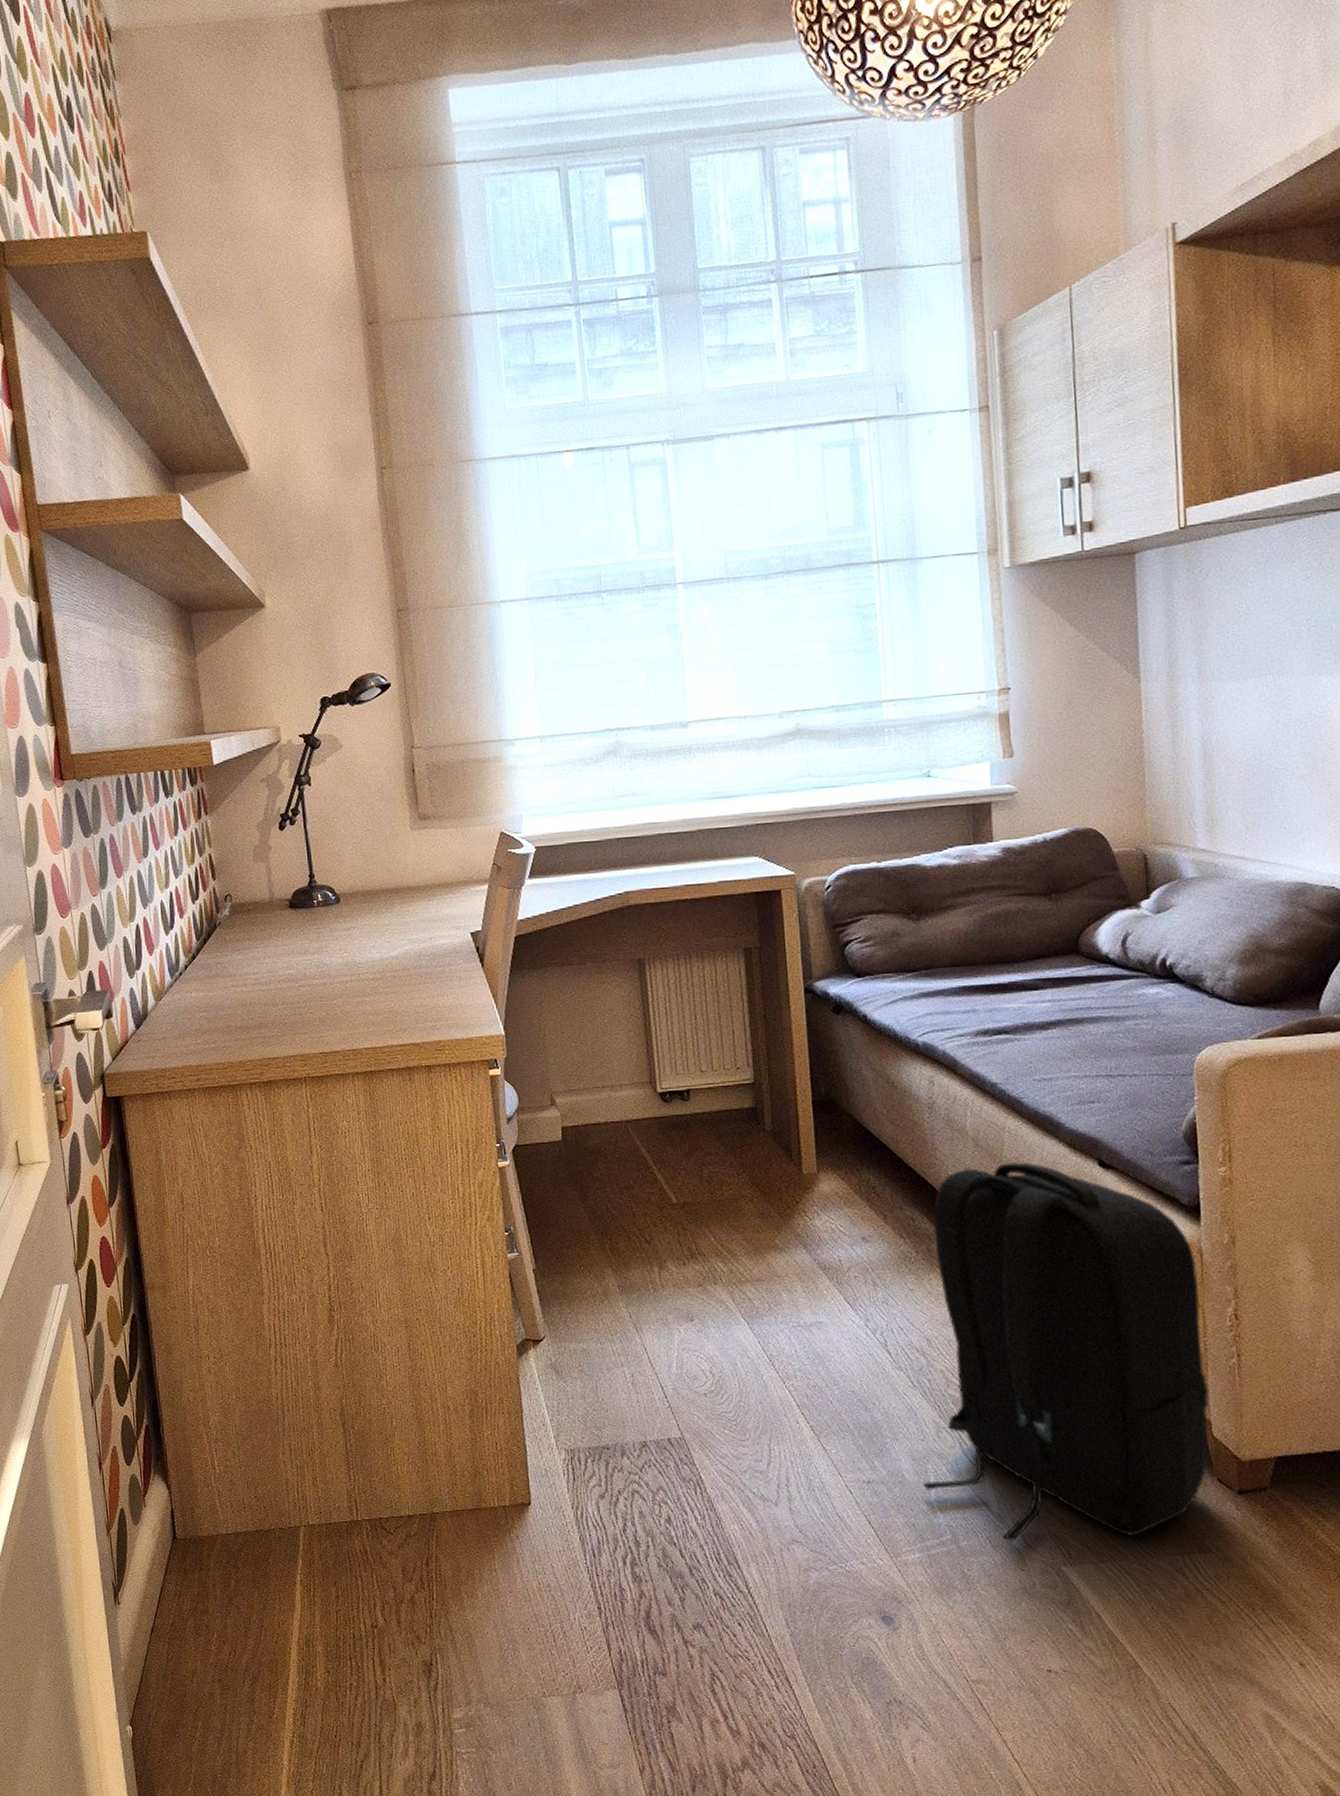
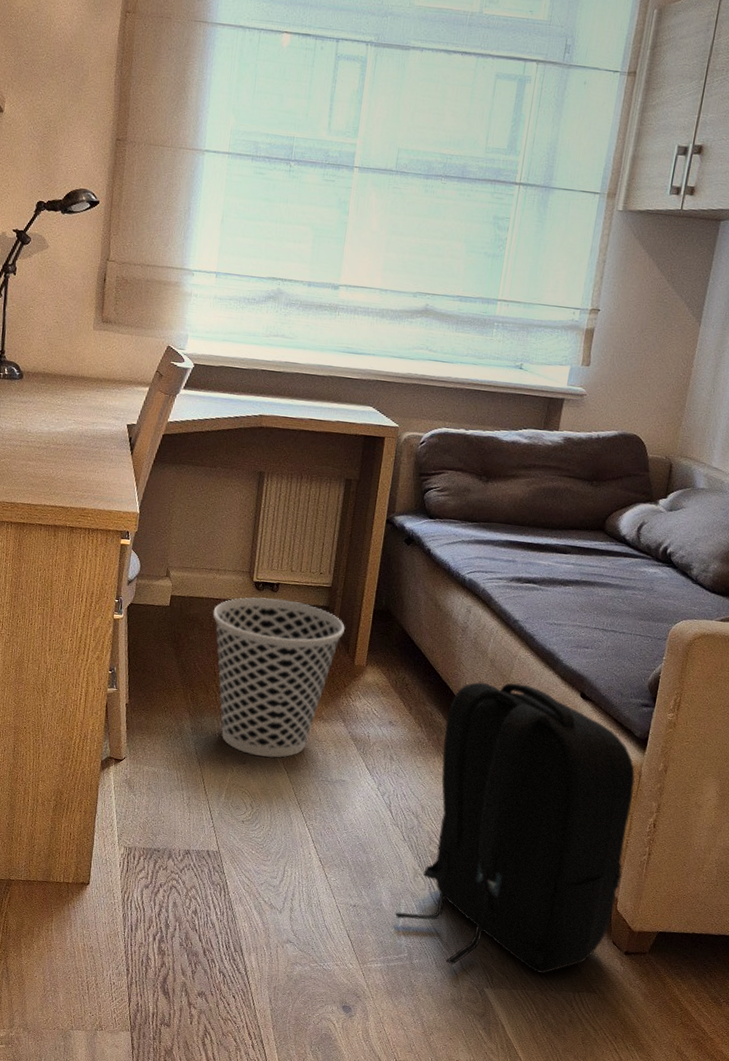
wastebasket: none [616,1108,782,1308] -> present [212,597,345,758]

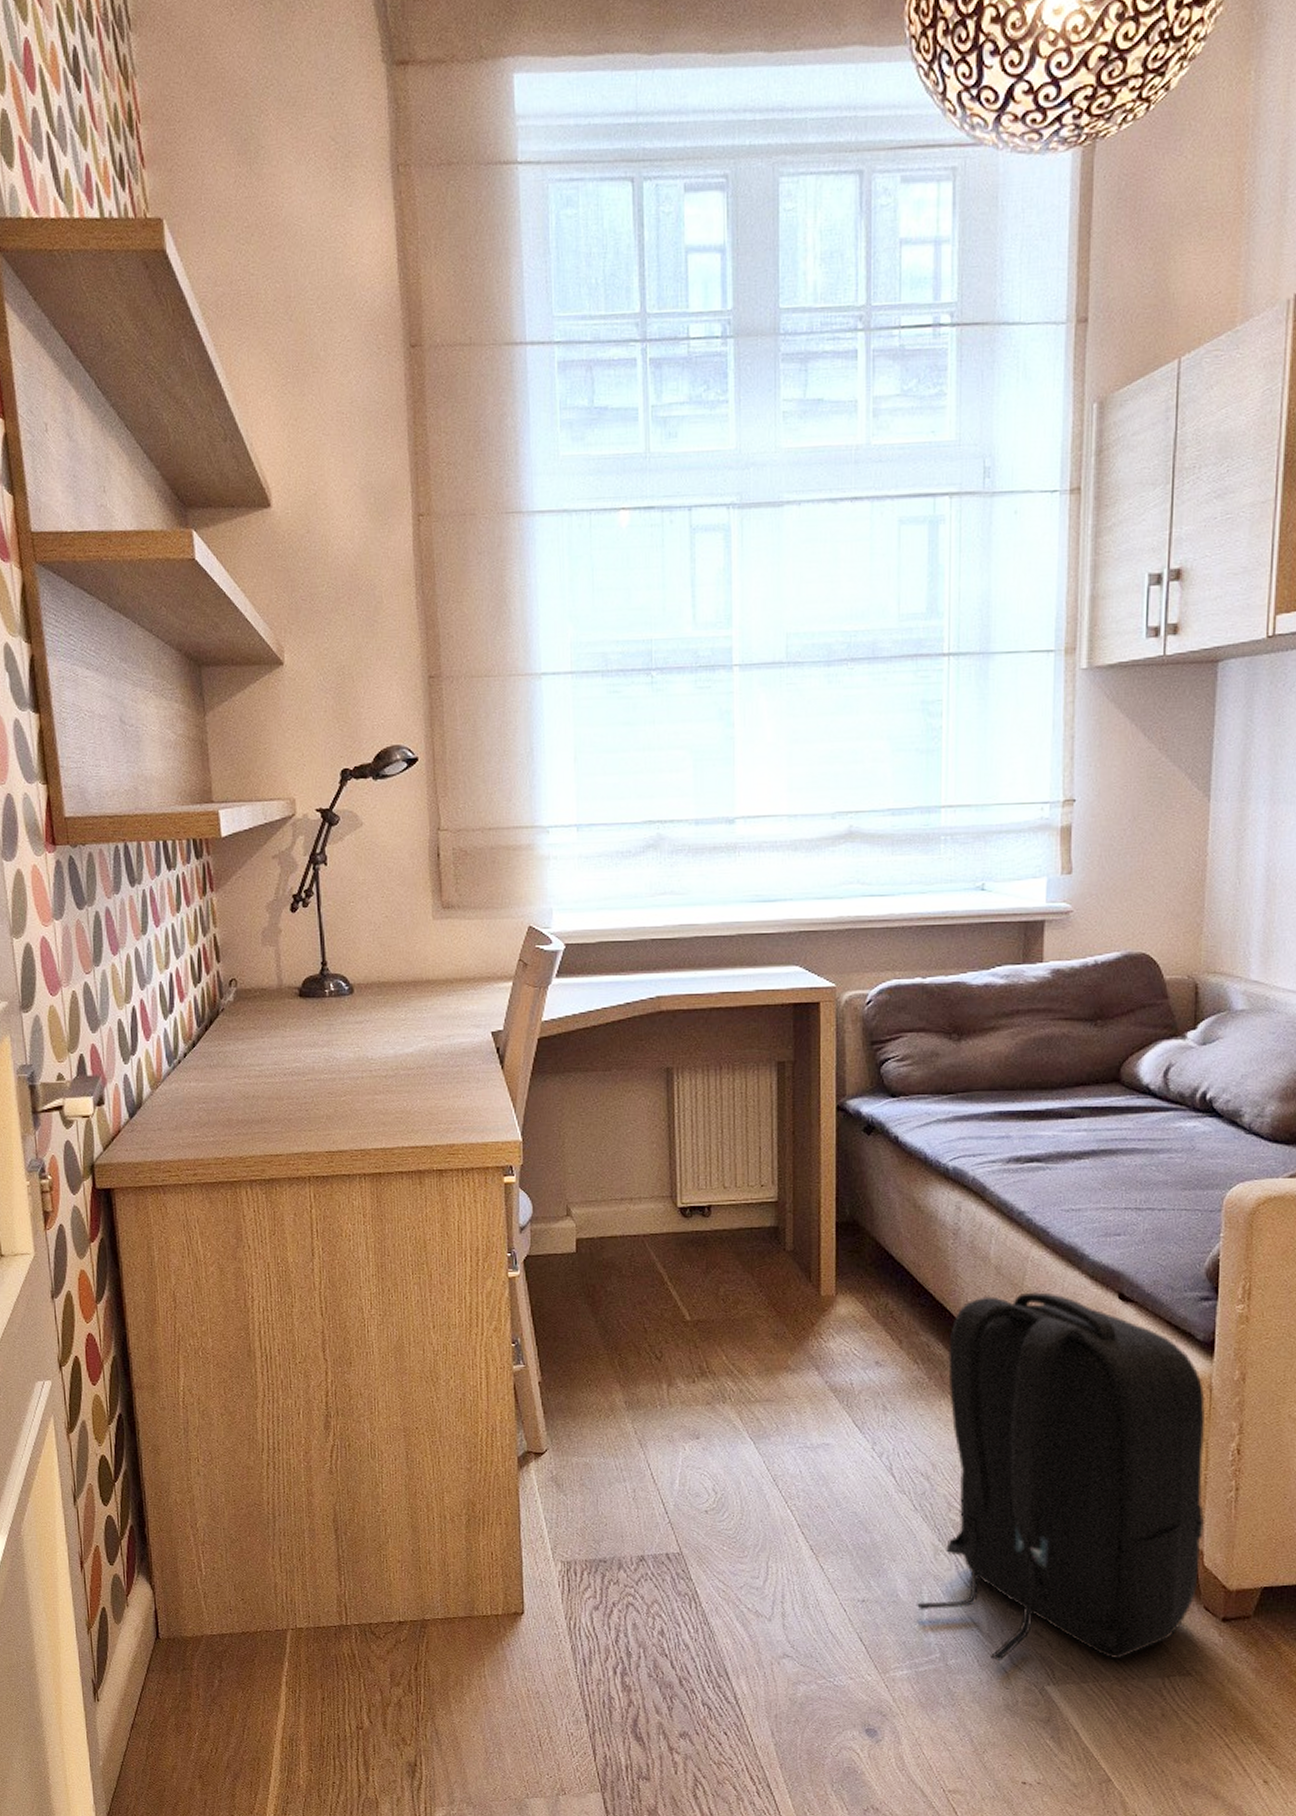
wastebasket: present [212,597,345,758] -> none [632,1226,802,1426]

